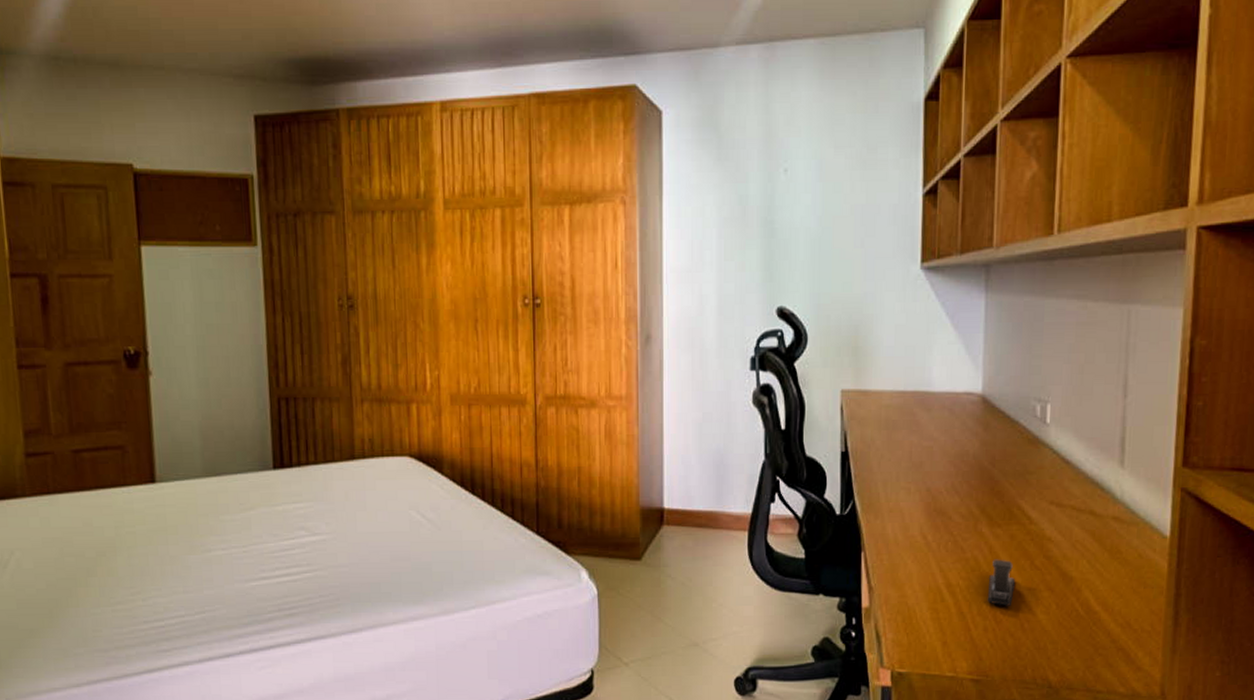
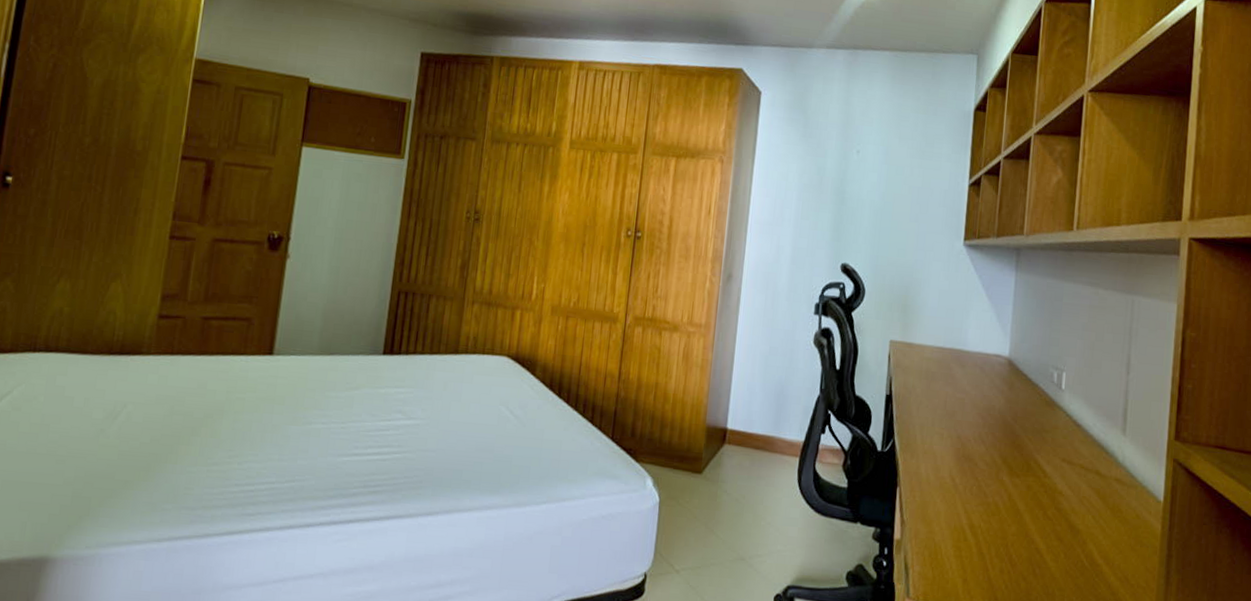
stapler: present [987,559,1016,606] -> none [1004,506,1030,551]

